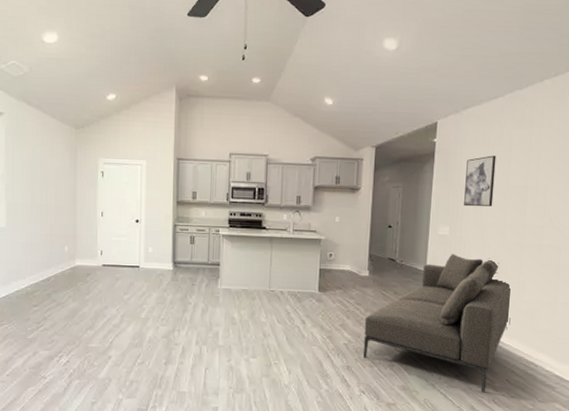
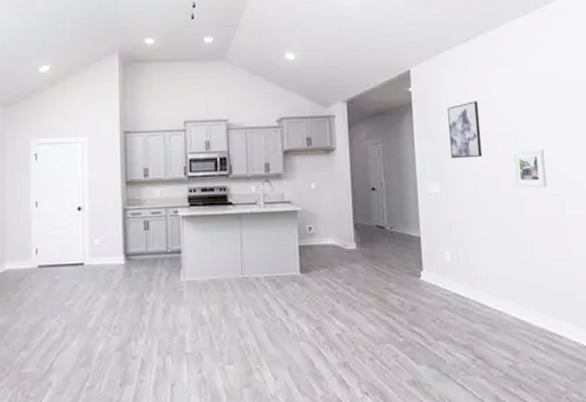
sofa: present [364,254,511,393] -> none [357,214,524,378]
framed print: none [518,203,551,239] -> present [512,149,548,188]

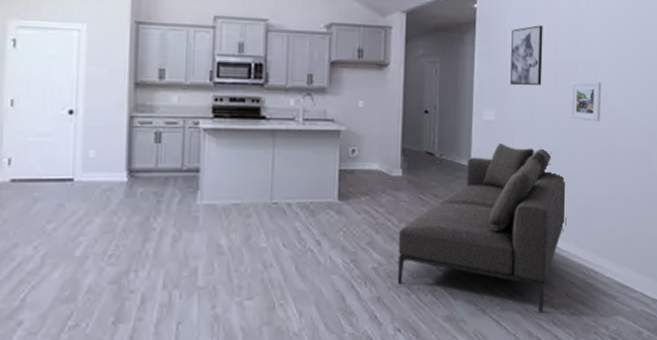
sofa: none [357,214,524,378] -> present [398,143,567,313]

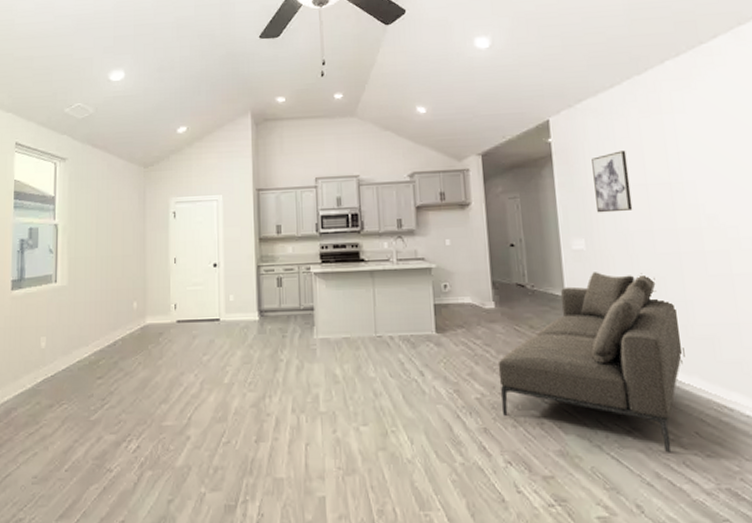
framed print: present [570,81,602,122] -> none [667,201,710,244]

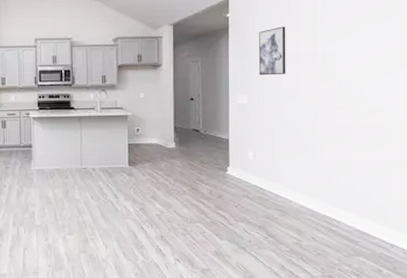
sofa: present [498,272,685,453] -> none [174,121,311,252]

